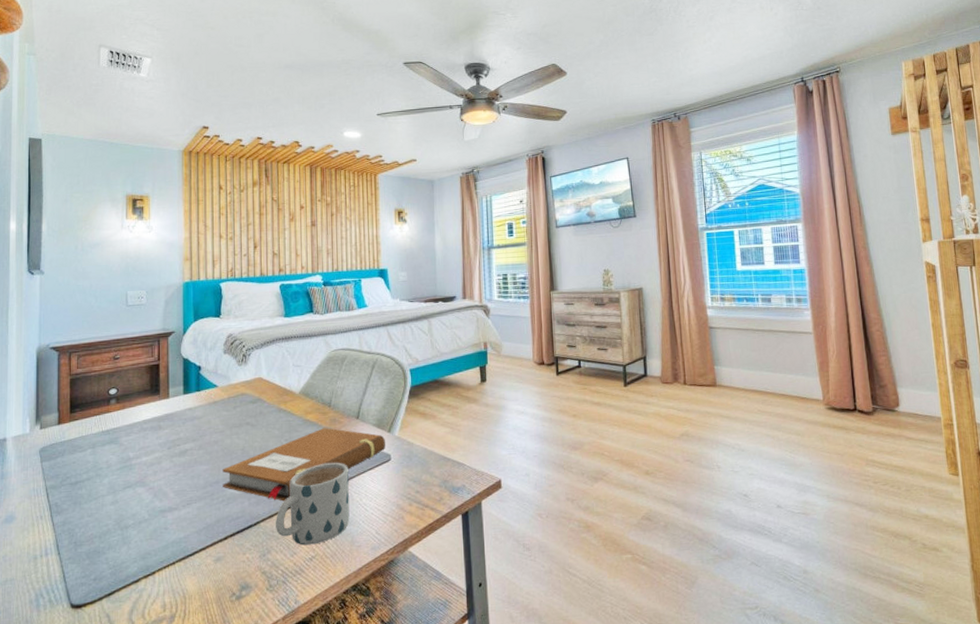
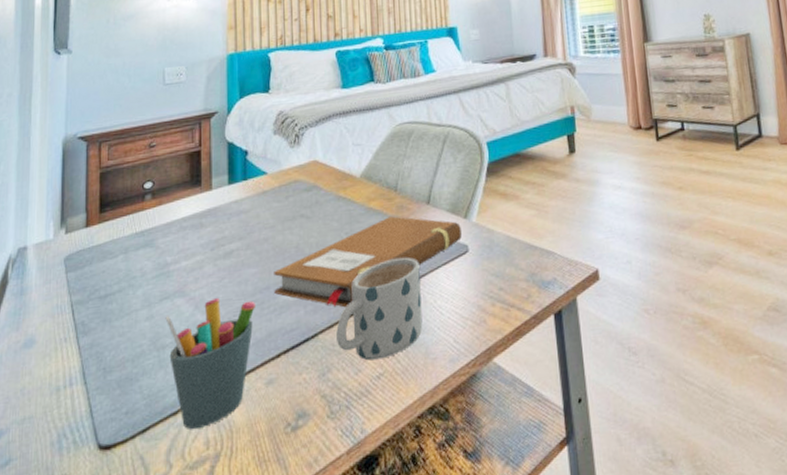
pen holder: none [128,488,206,594] -> present [165,297,255,429]

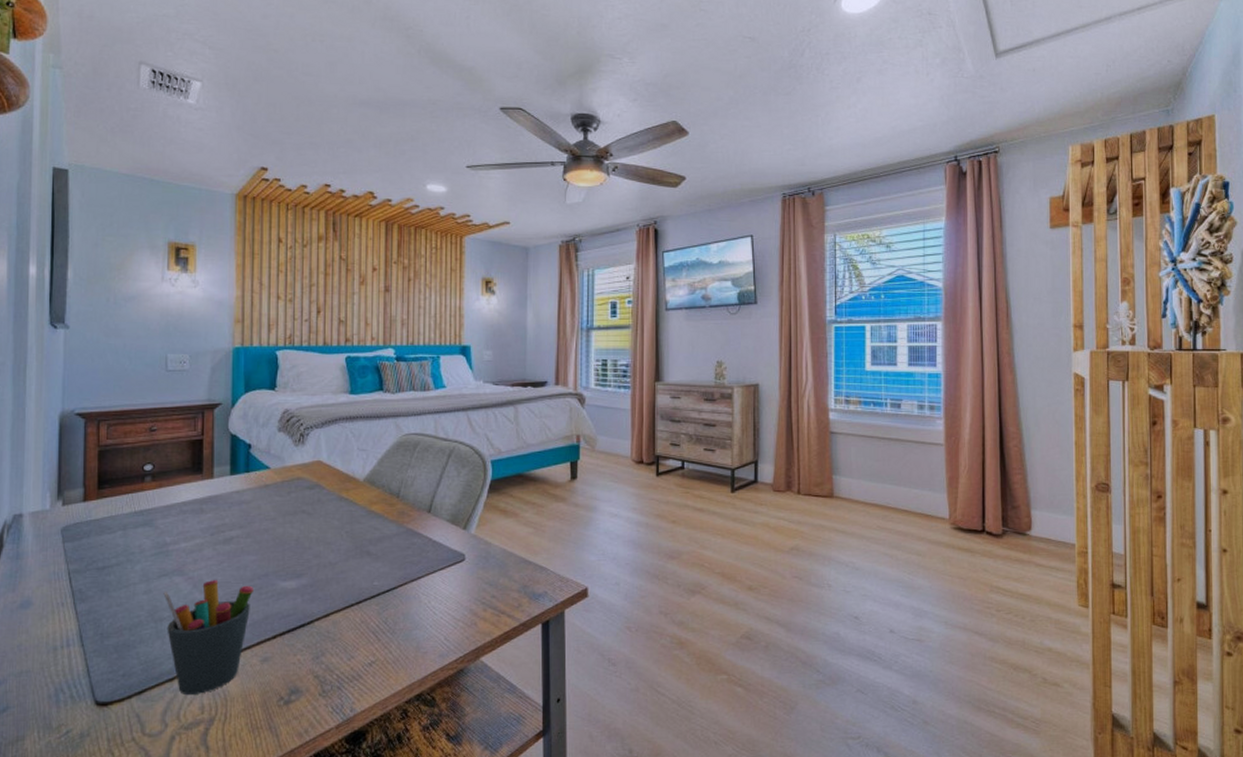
notebook: present [274,216,463,308] -> none [273,521,461,600]
mug: present [336,258,423,361] -> none [332,560,416,649]

